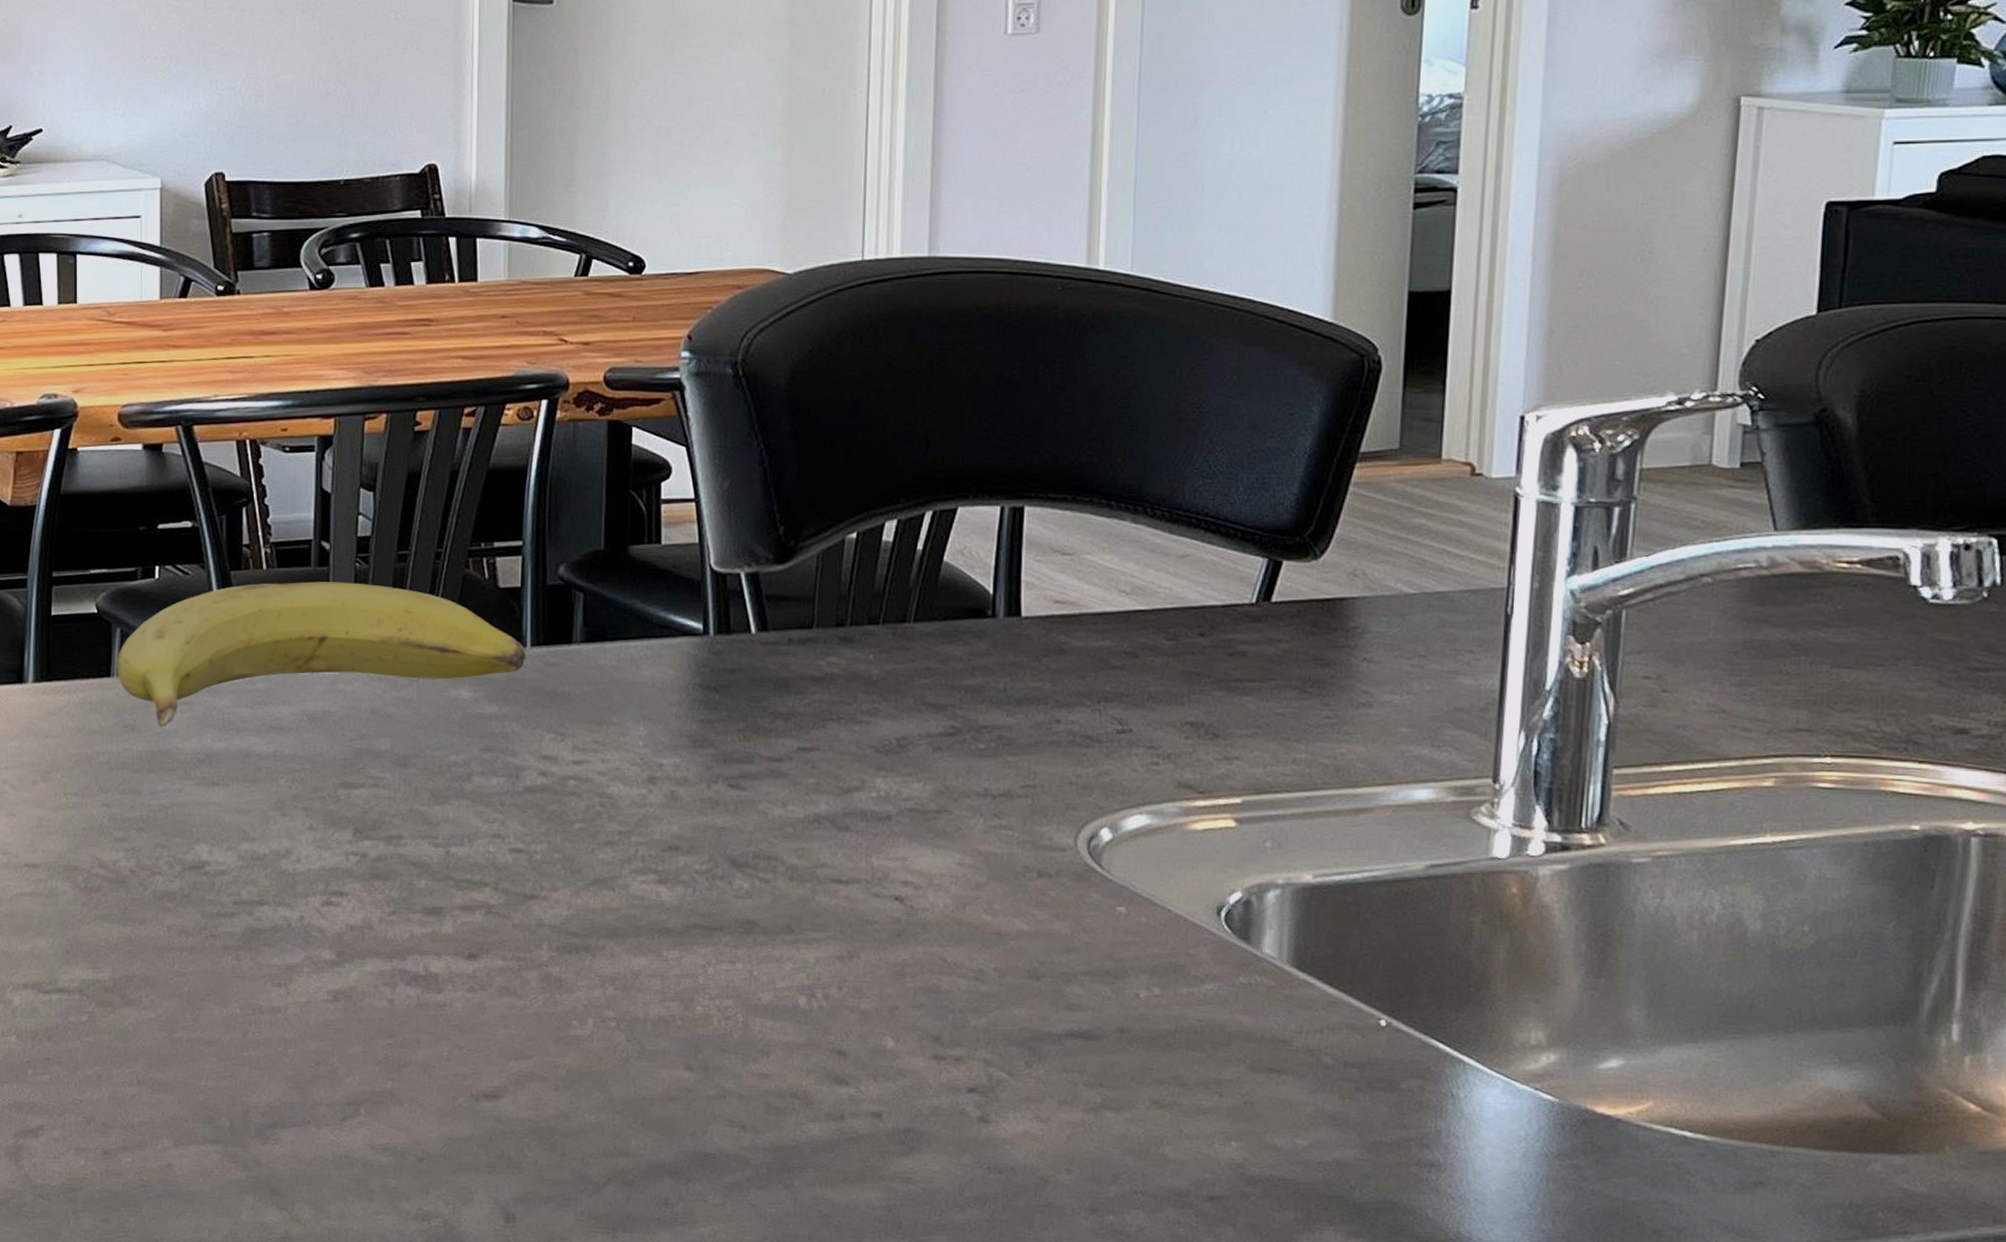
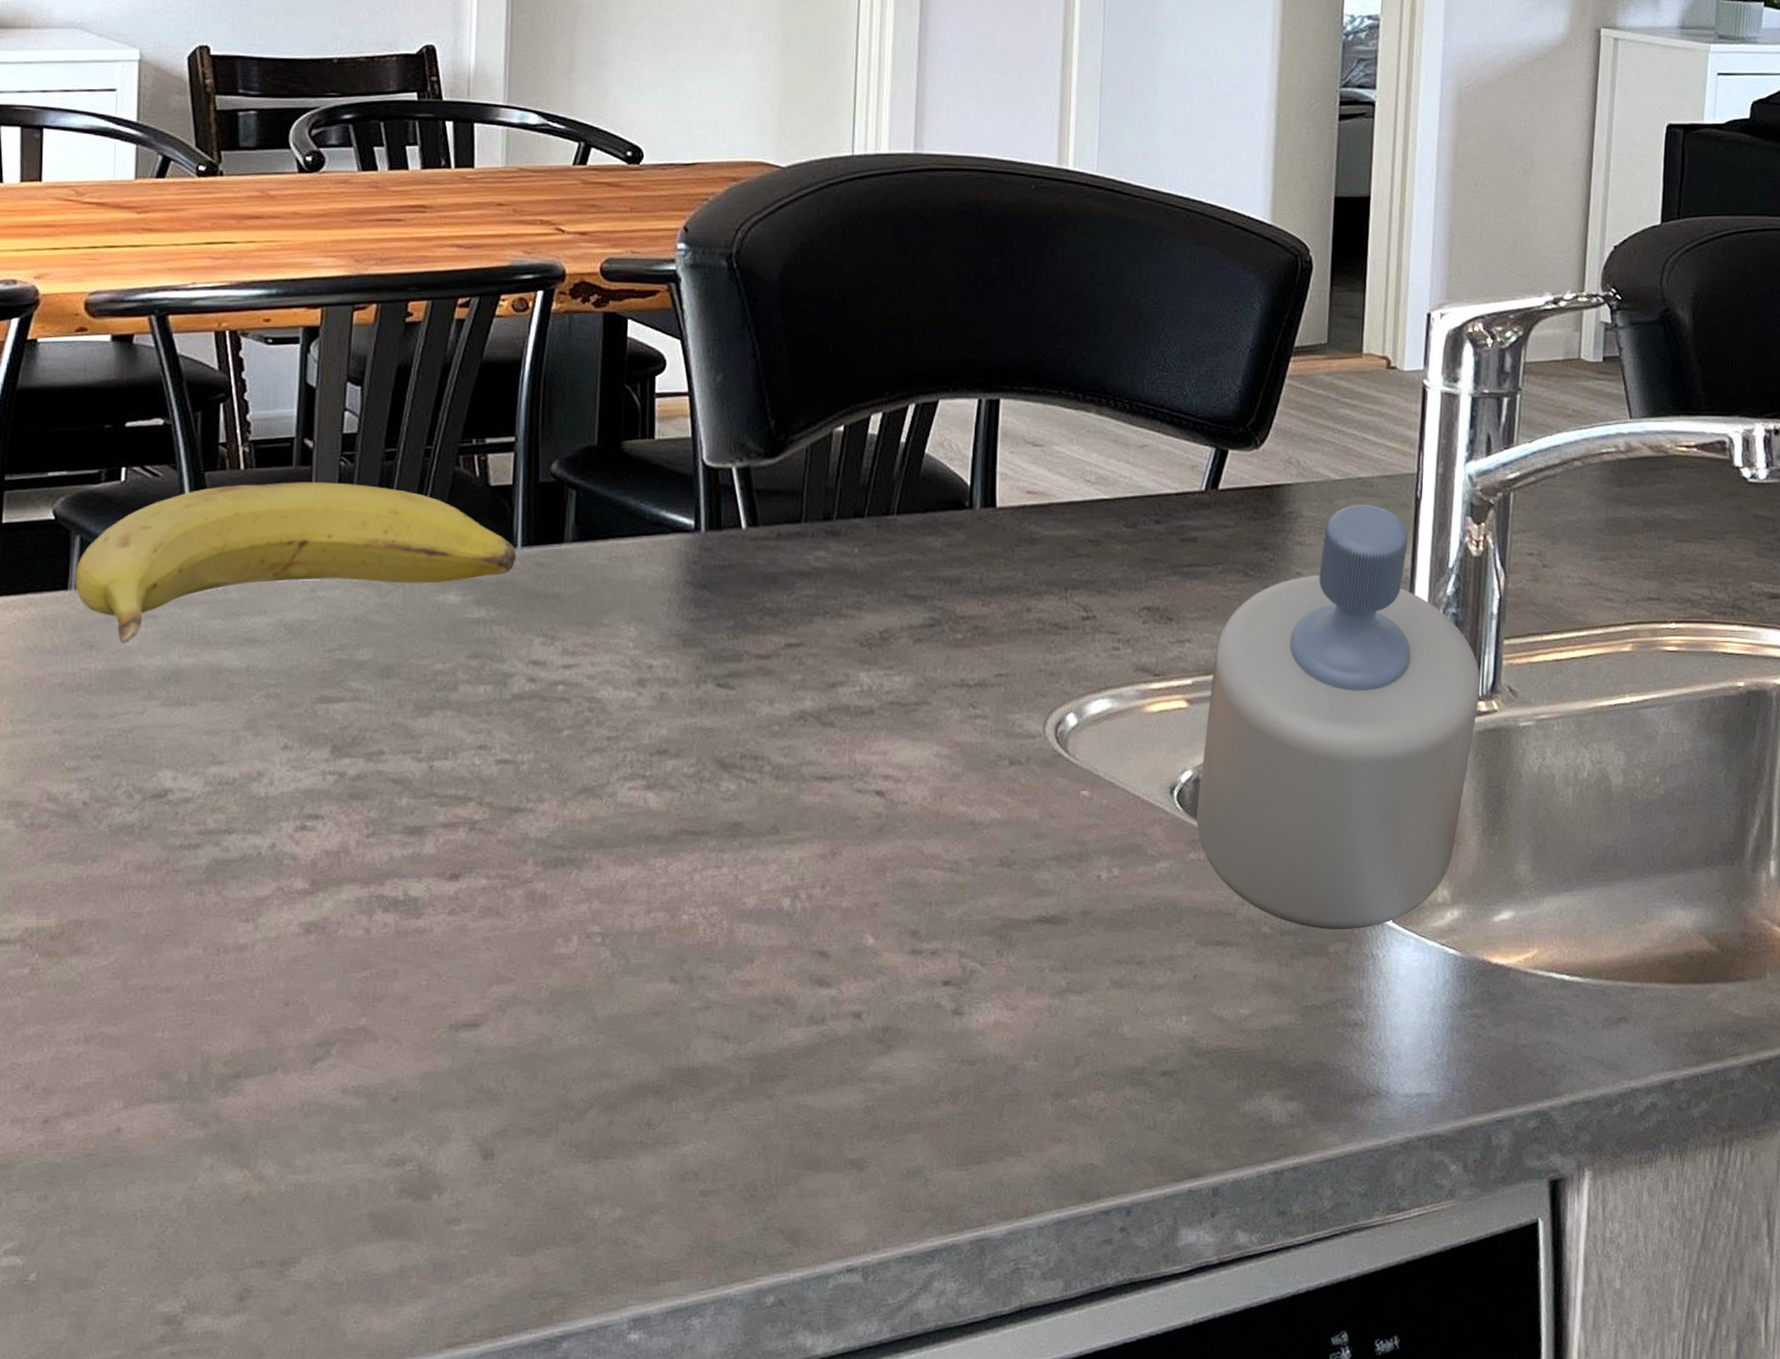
soap dispenser: none [1247,619,1585,1067] -> present [1196,504,1481,930]

